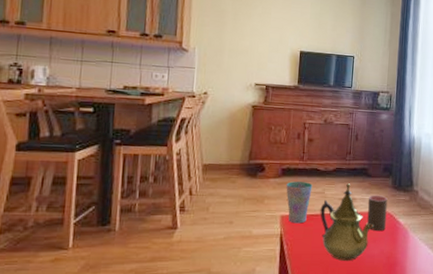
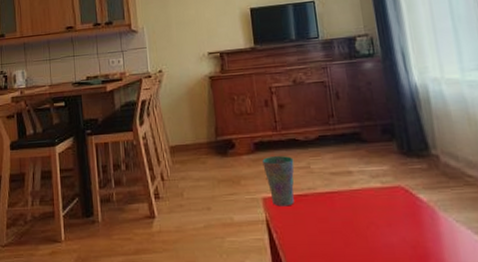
teapot: present [320,183,374,261] -> none [308,153,384,252]
cup: present [367,195,388,232] -> none [369,164,402,213]

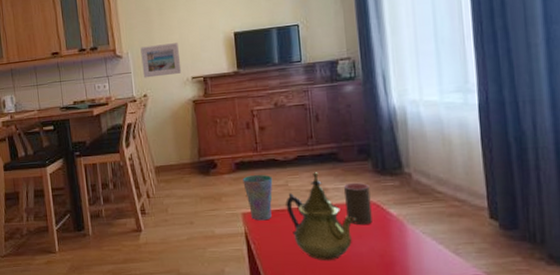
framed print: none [156,18,198,54] -> present [140,43,182,78]
teapot: none [308,153,384,252] -> present [285,172,356,260]
cup: none [369,164,402,213] -> present [344,182,372,226]

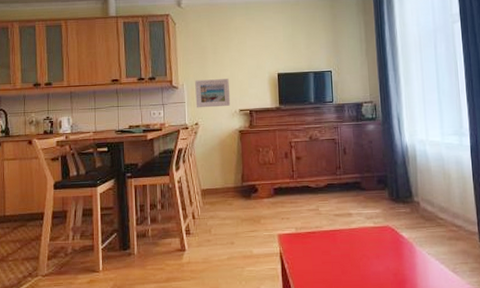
cup: present [243,175,273,221] -> none [280,200,306,242]
teapot: present [285,172,356,260] -> none [316,199,375,278]
cup: present [344,182,372,226] -> none [366,208,388,247]

